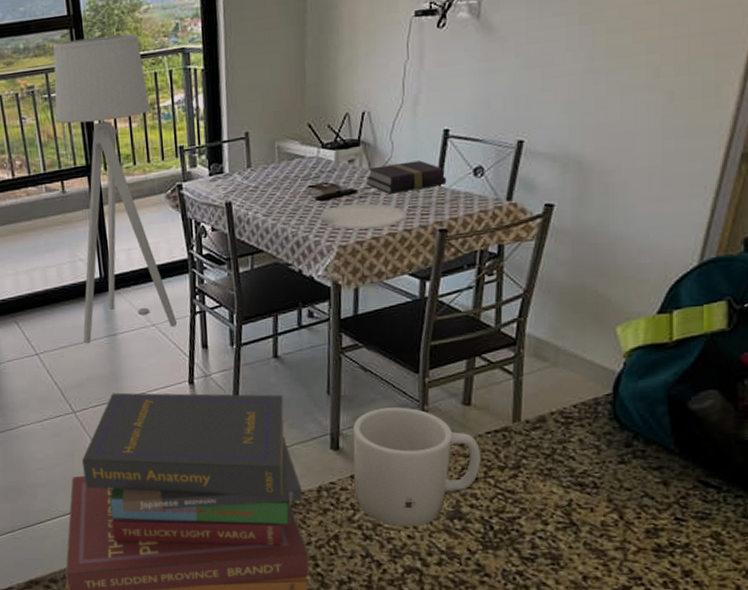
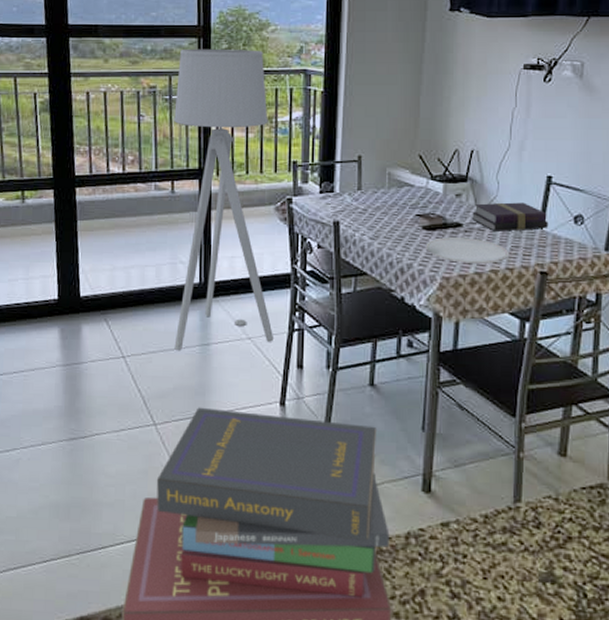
mug: present [352,407,482,528] -> none [444,451,577,588]

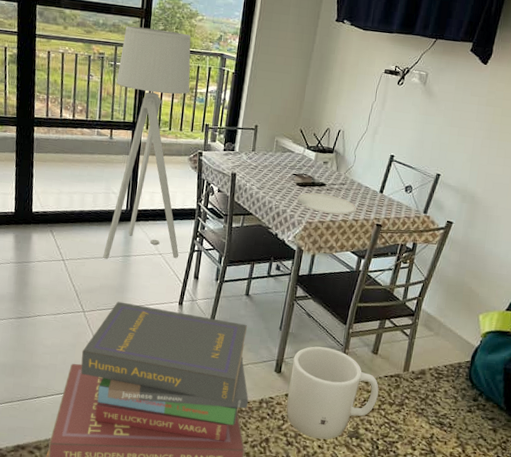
mug: none [444,451,577,588] -> present [286,346,379,440]
book: present [472,202,549,232] -> none [333,170,387,194]

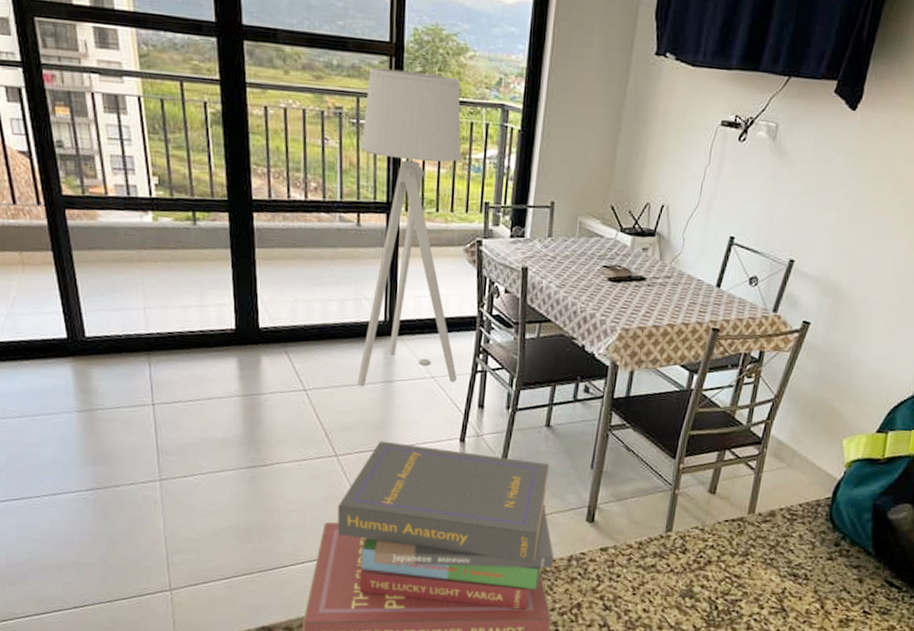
mug: present [286,346,379,440] -> none [601,487,718,602]
plate: present [297,192,356,215] -> none [609,290,686,318]

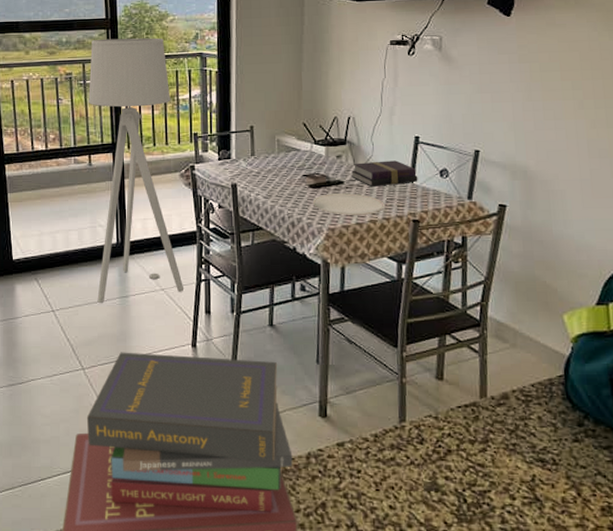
plate: none [609,290,686,318] -> present [312,193,385,215]
book: none [656,259,726,288] -> present [351,160,418,187]

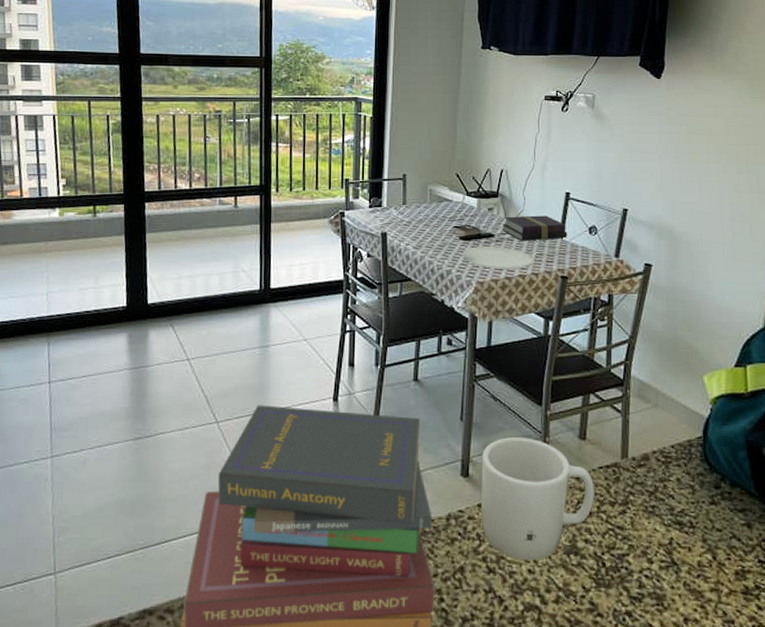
floor lamp: present [88,38,185,304] -> none [236,77,328,353]
mug: none [339,379,455,498] -> present [480,437,595,561]

